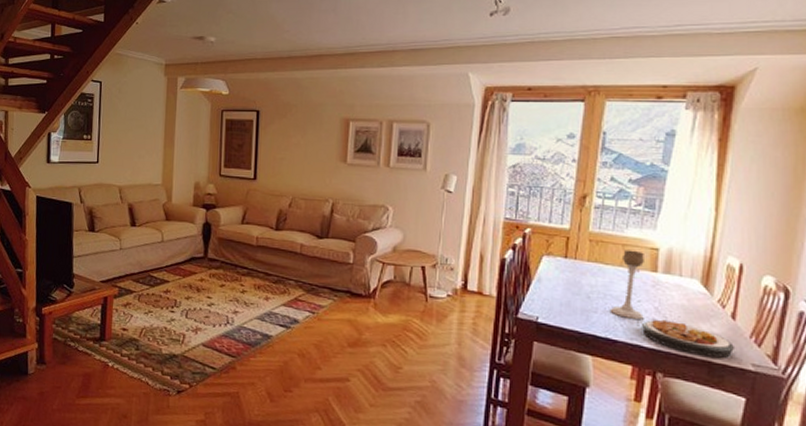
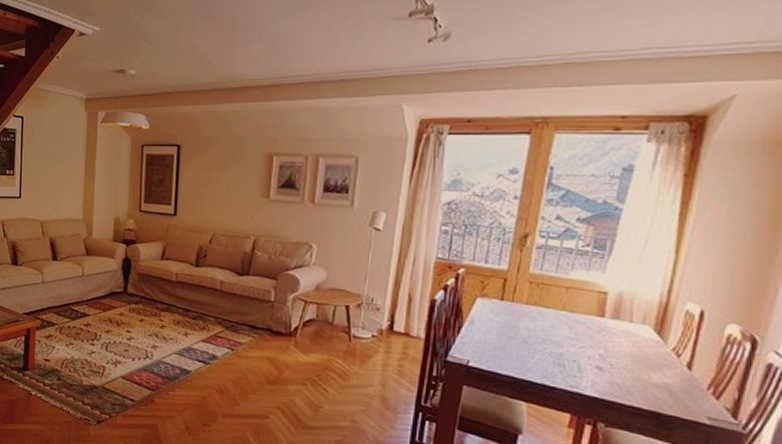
candle holder: present [610,250,644,319] -> none [548,293,590,366]
plate: present [641,319,736,358] -> none [582,367,690,410]

